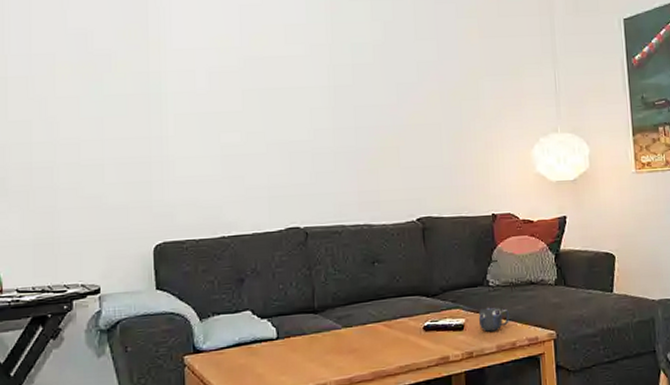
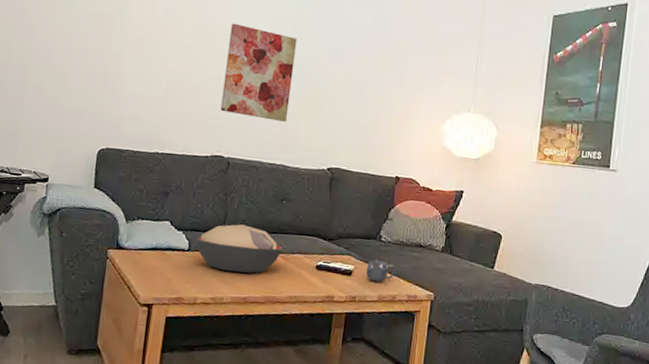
wall art: none [283,80,364,179] -> present [220,23,297,122]
decorative bowl: none [284,298,383,353] -> present [196,224,283,274]

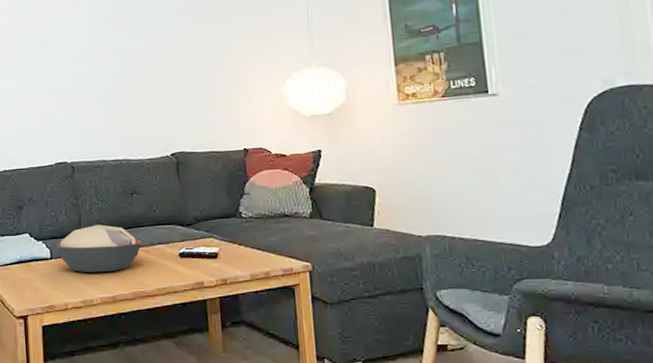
wall art: present [220,23,297,122] -> none [50,33,122,120]
mug: present [366,260,395,283] -> none [231,238,263,261]

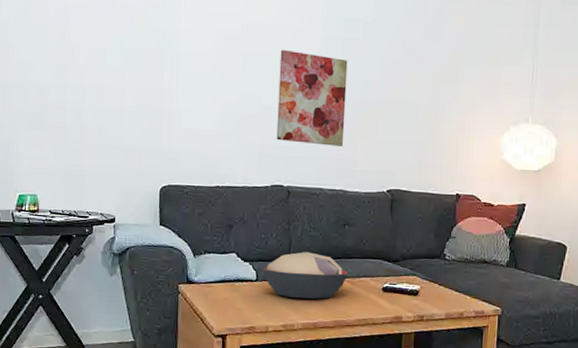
wall art: none [50,33,122,120] -> present [276,49,348,146]

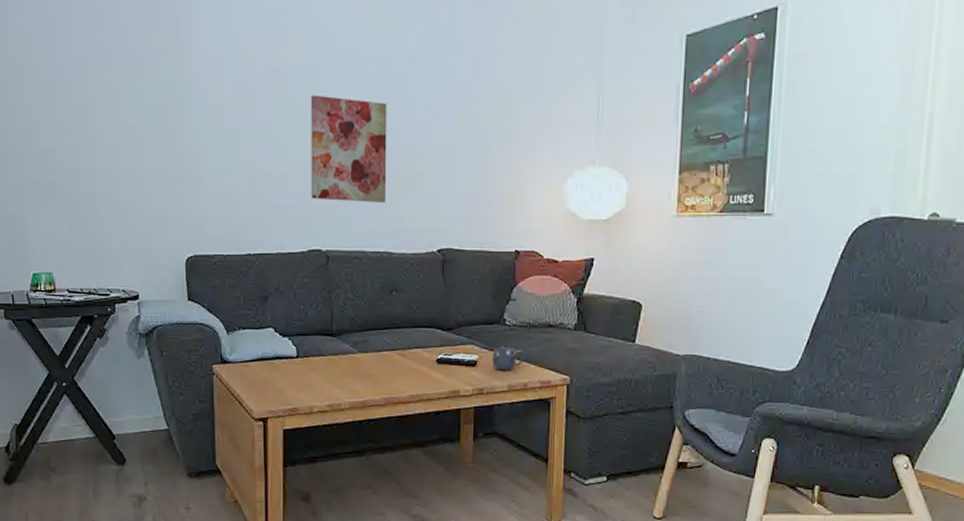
decorative bowl: present [263,252,348,299] -> none [304,323,398,375]
mug: none [432,279,460,300] -> present [491,347,523,371]

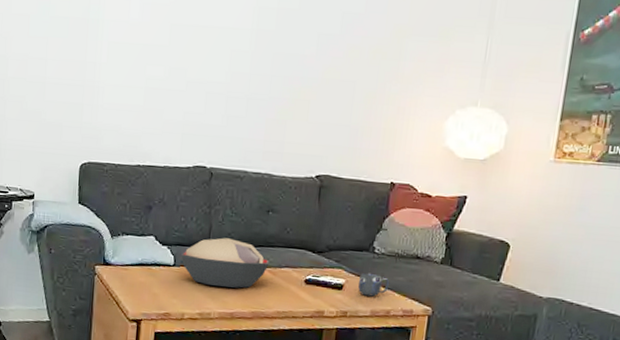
decorative bowl: none [304,323,398,375] -> present [181,238,270,288]
wall art: present [310,95,387,202] -> none [201,19,281,127]

